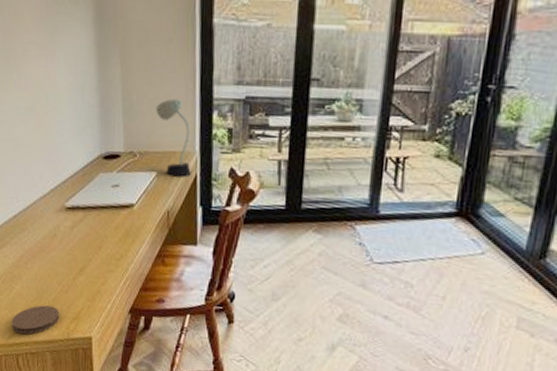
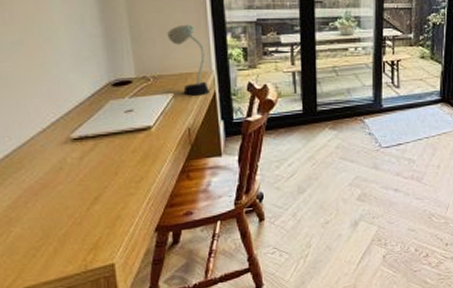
coaster: present [11,305,60,335] -> none [11,241,74,279]

